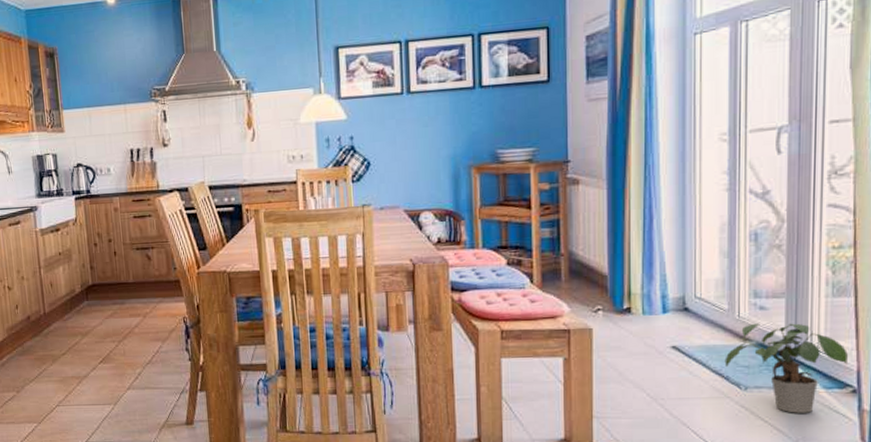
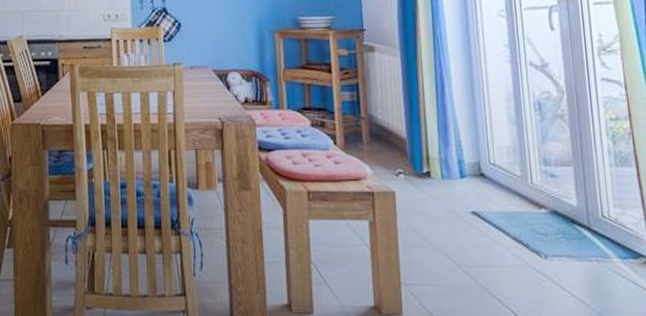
potted plant: present [724,323,848,413] -> none [523,191,638,284]

